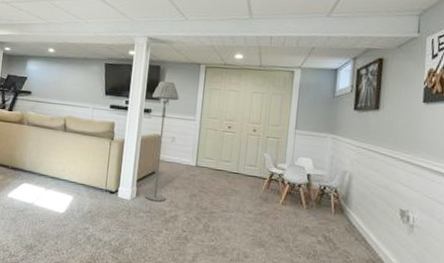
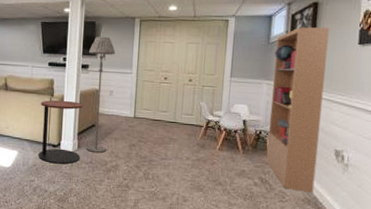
side table: none [94,144,144,213] -> present [38,100,83,164]
bookcase: none [330,82,394,255] -> present [265,27,329,194]

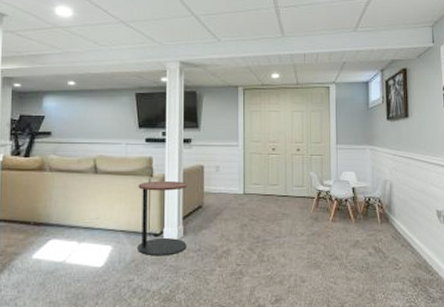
floor lamp: present [86,37,115,153] -> none [191,108,219,238]
bookcase: present [265,27,329,194] -> none [374,91,423,257]

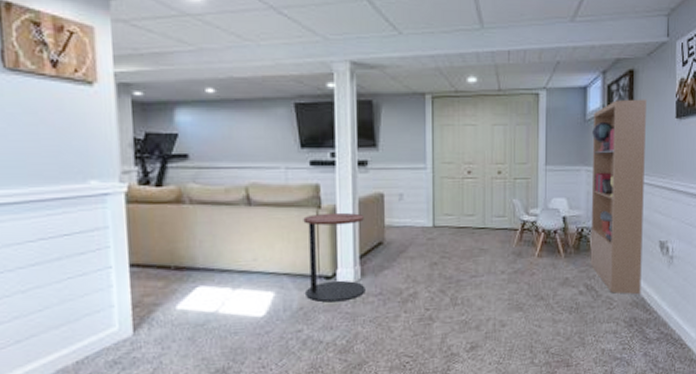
bookcase: none [374,91,423,257] -> present [590,99,646,295]

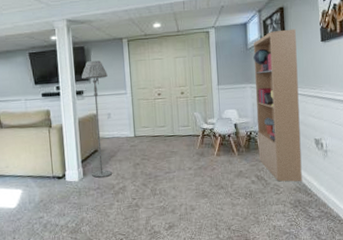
side table: present [303,212,366,303] -> none [39,129,87,196]
floor lamp: none [367,121,402,280] -> present [82,60,112,178]

